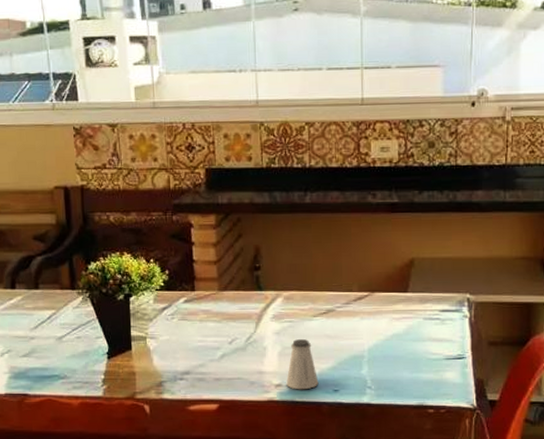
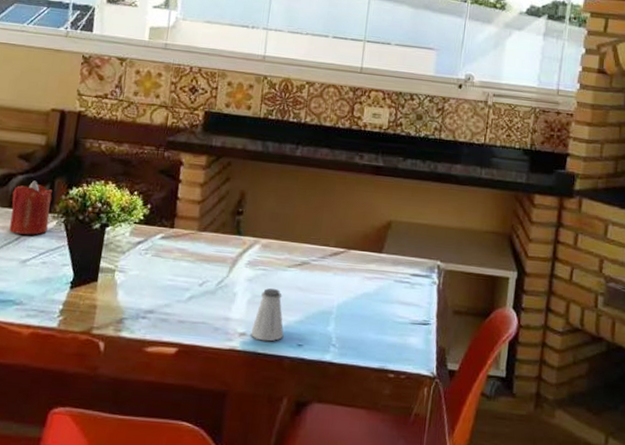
candle: none [35,260,75,313] -> present [9,180,52,235]

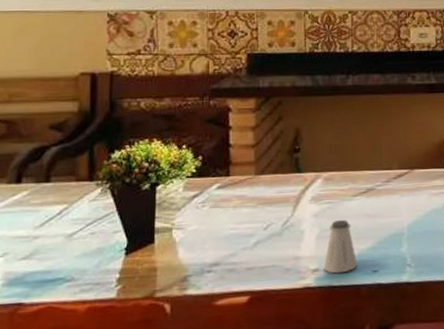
candle: present [9,180,52,235] -> none [48,150,93,208]

